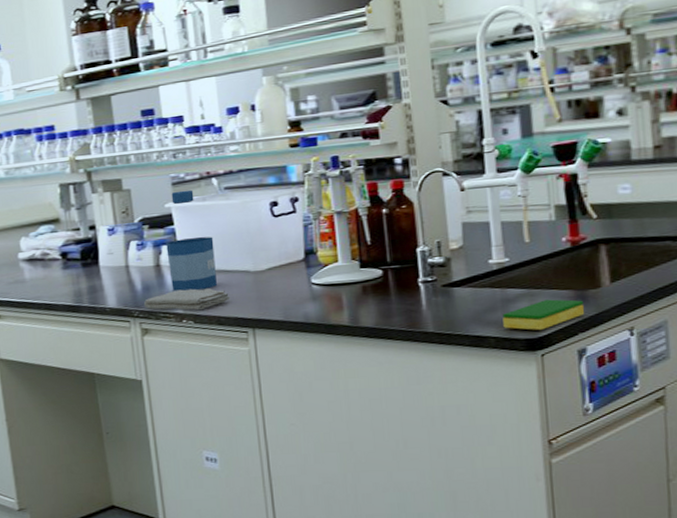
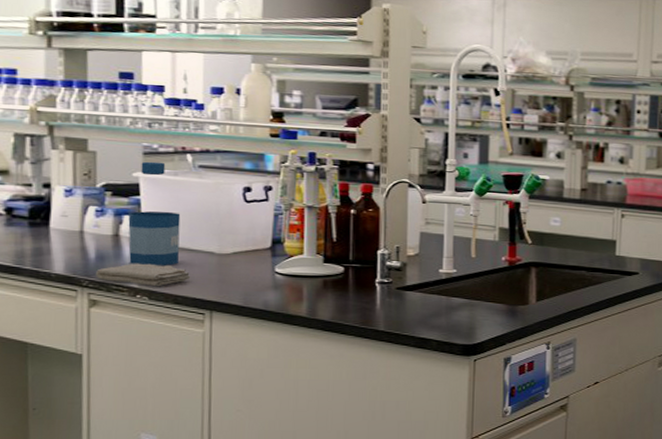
dish sponge: present [502,299,585,330] -> none [445,311,514,337]

